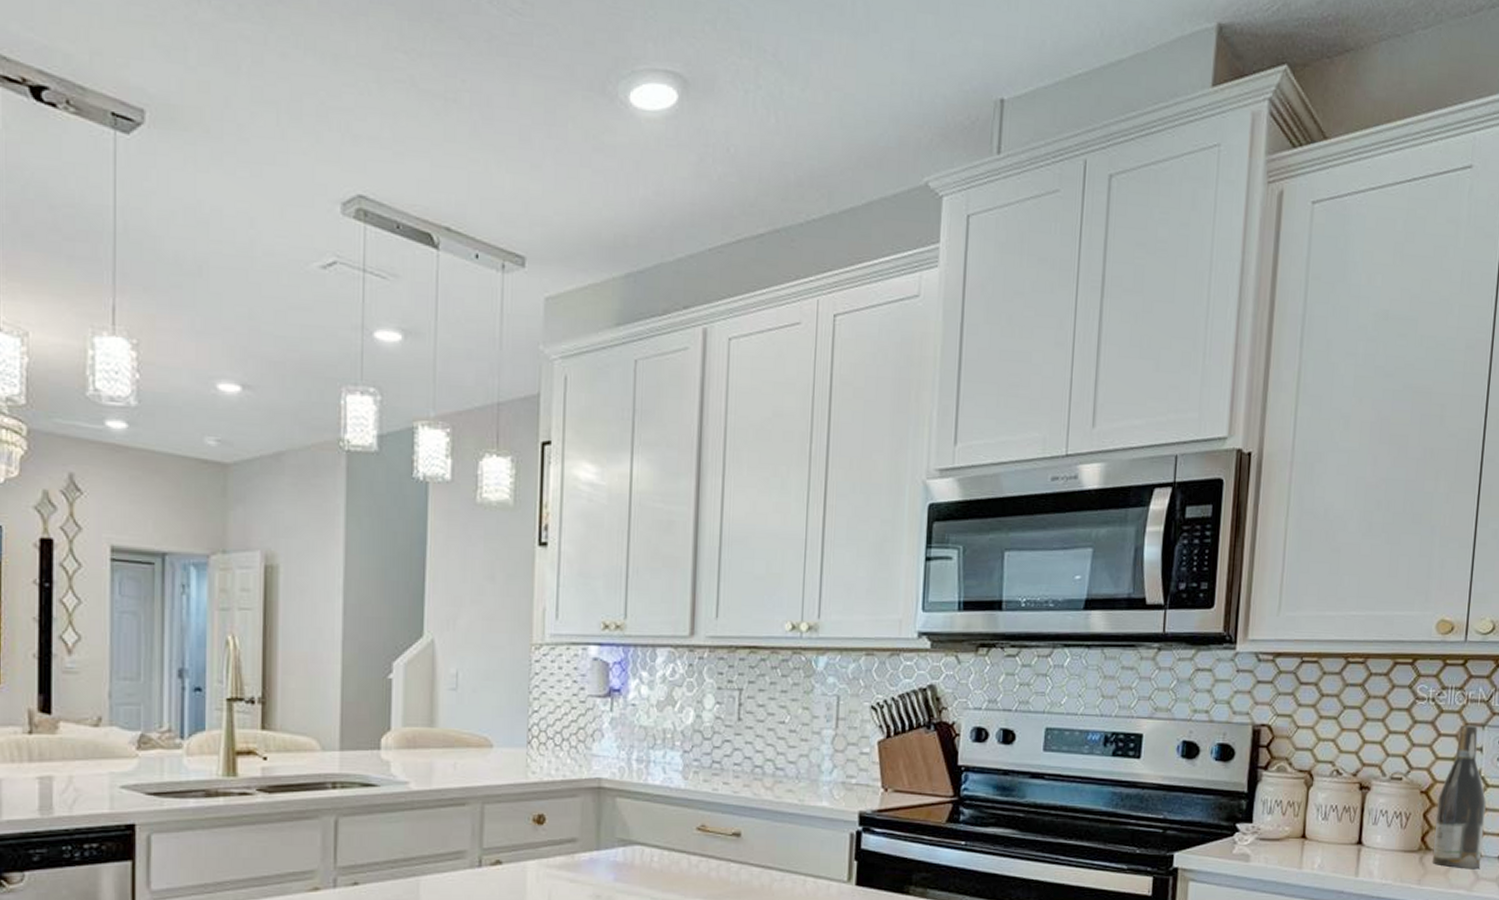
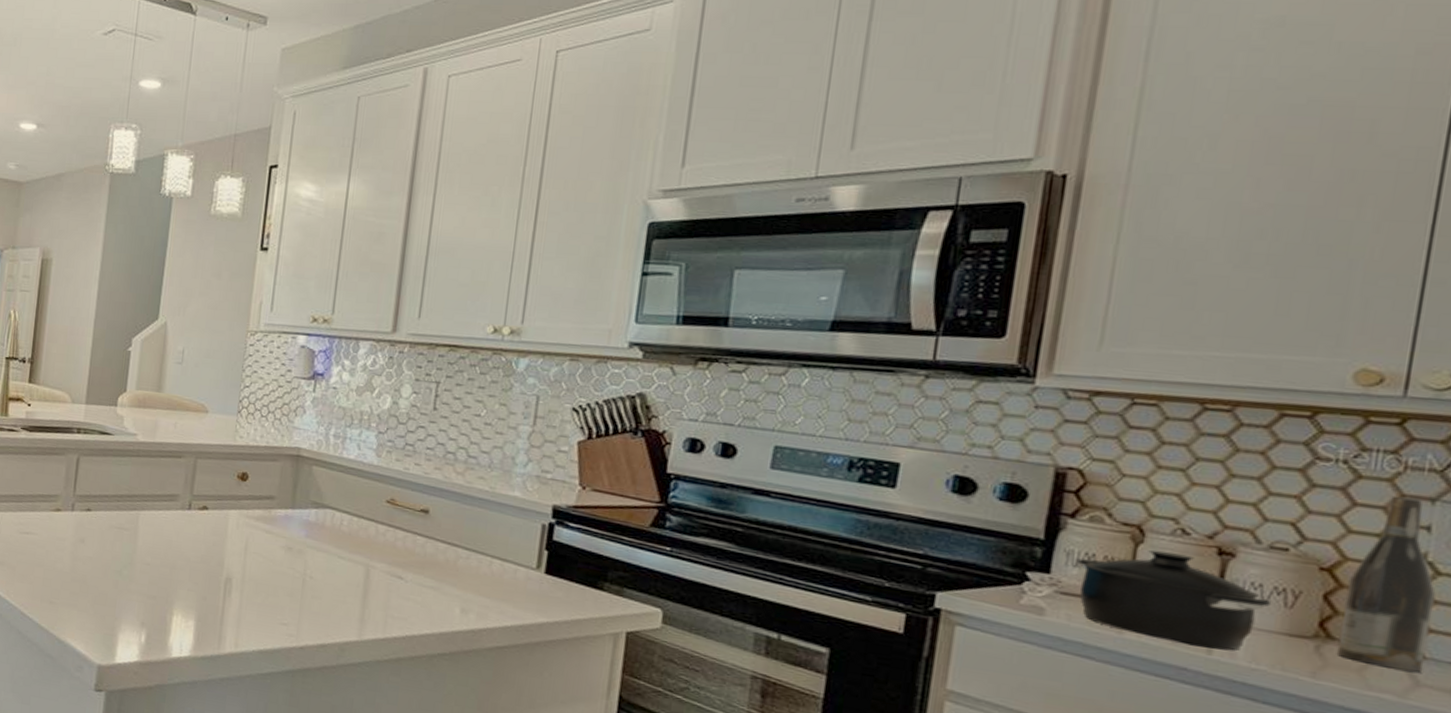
saucepan: none [1270,791,1393,871] -> present [1078,549,1272,651]

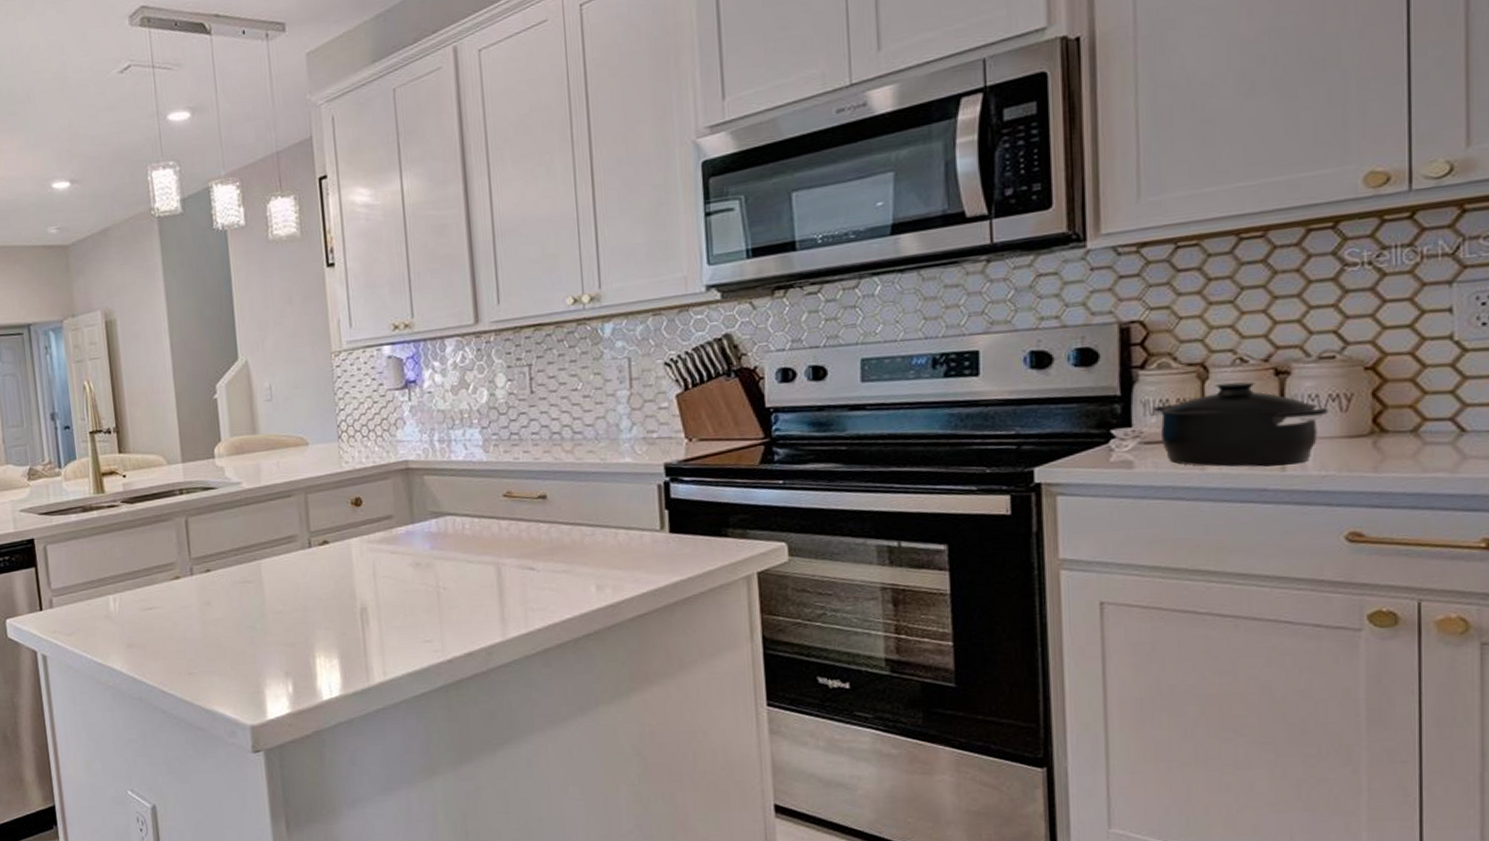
wine bottle: present [1336,495,1436,672] -> none [1390,284,1467,449]

